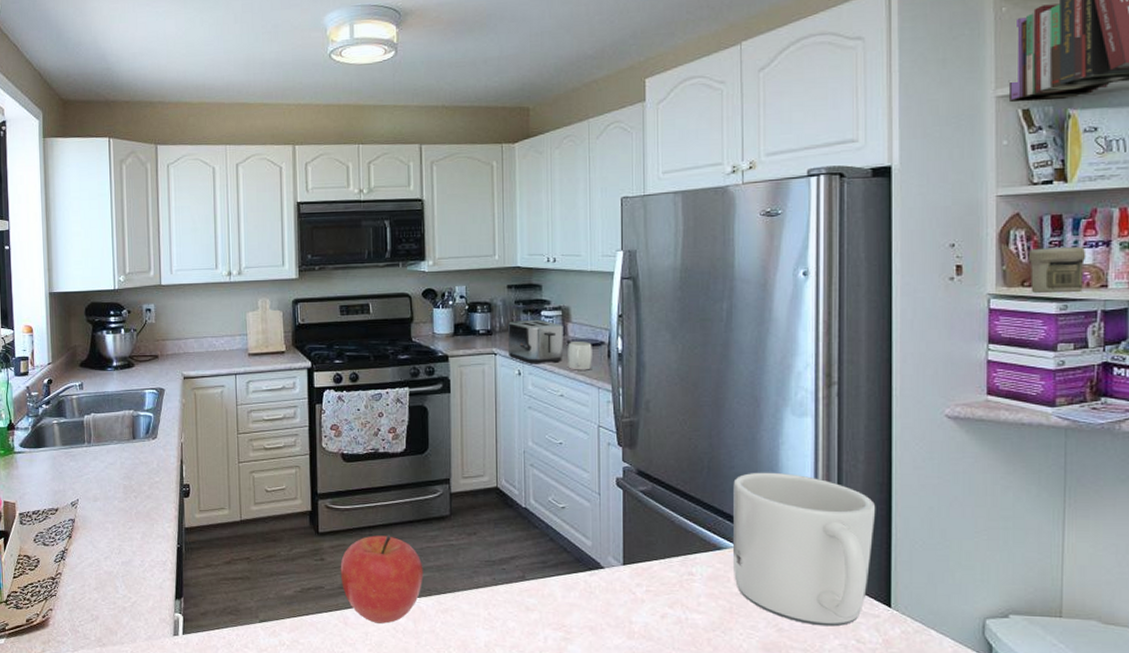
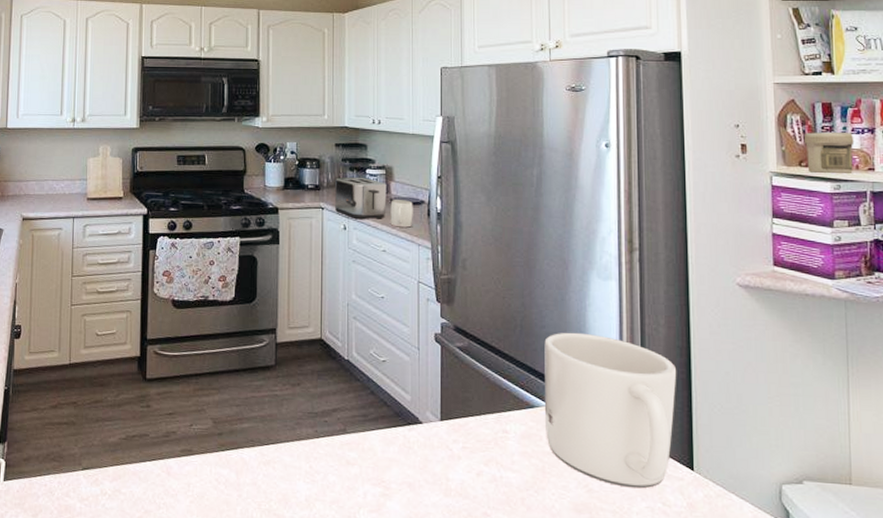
fruit: present [340,534,424,624] -> none [165,383,247,475]

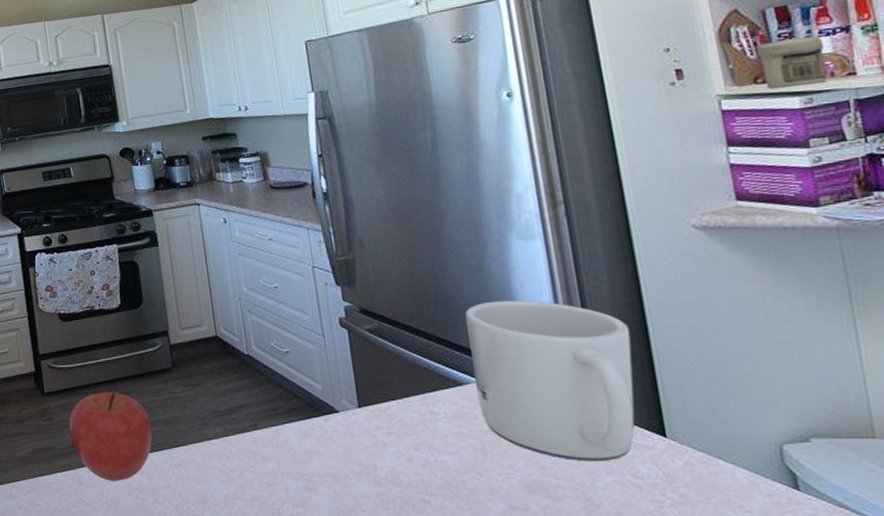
fruit: none [165,383,247,475] -> present [68,390,153,481]
toaster: present [334,177,387,220] -> none [208,167,267,212]
mug: present [390,200,413,228] -> none [270,184,298,214]

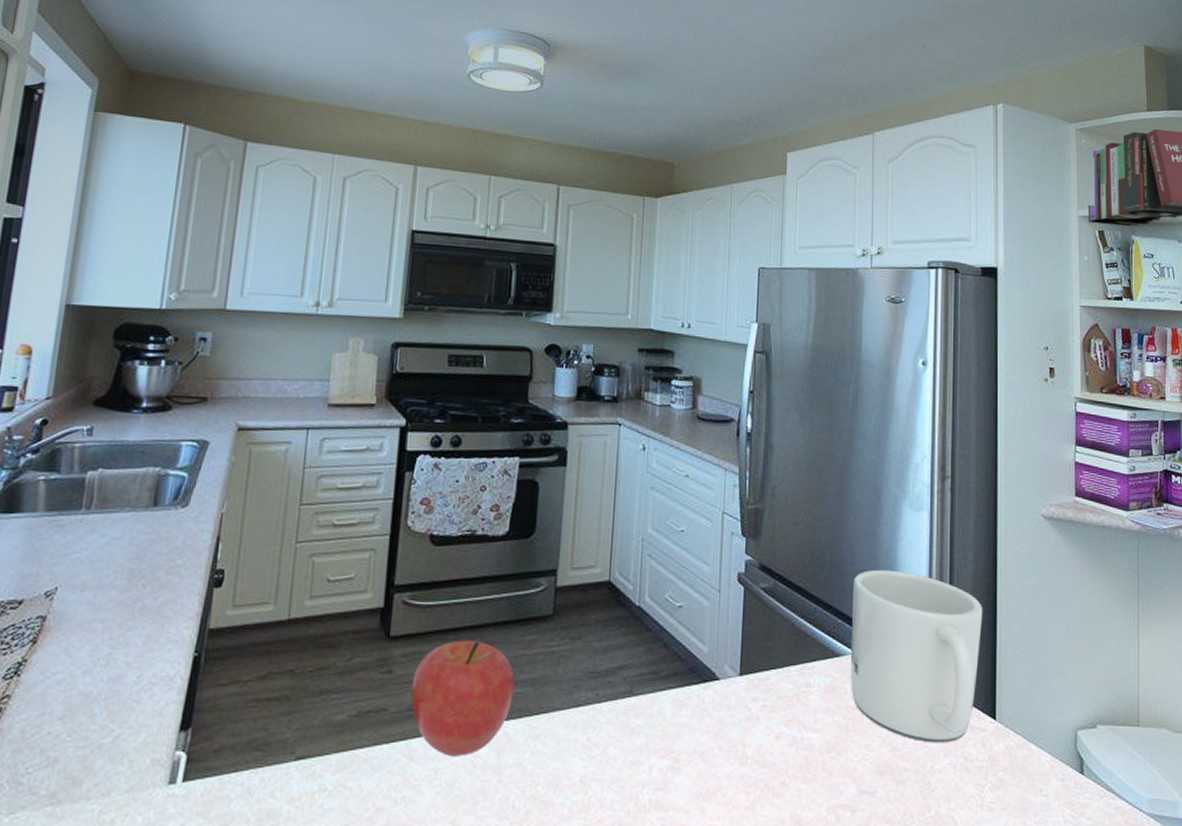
jar: present [755,35,828,89] -> none [1105,358,1149,403]

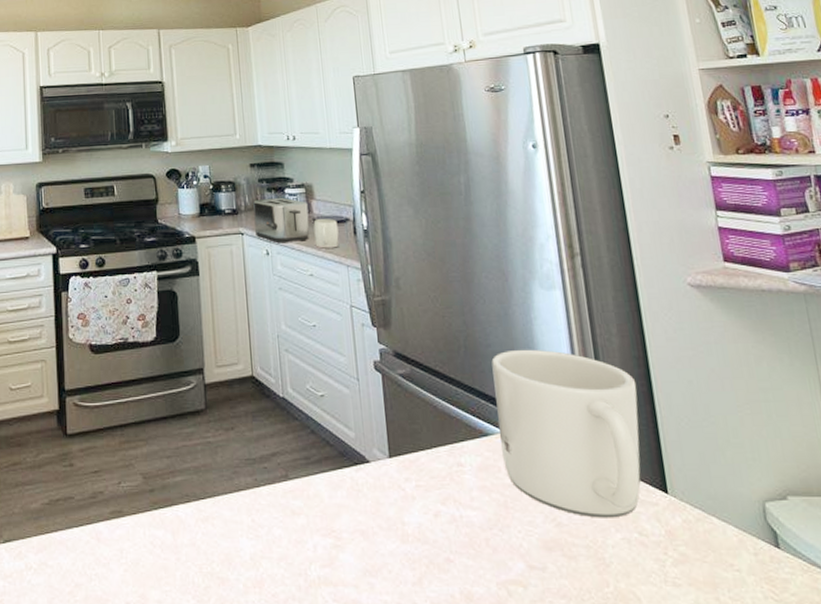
fruit: present [411,639,515,756] -> none [91,433,181,538]
toaster: none [633,388,694,439] -> present [253,197,310,244]
mug: none [695,416,722,449] -> present [313,219,339,249]

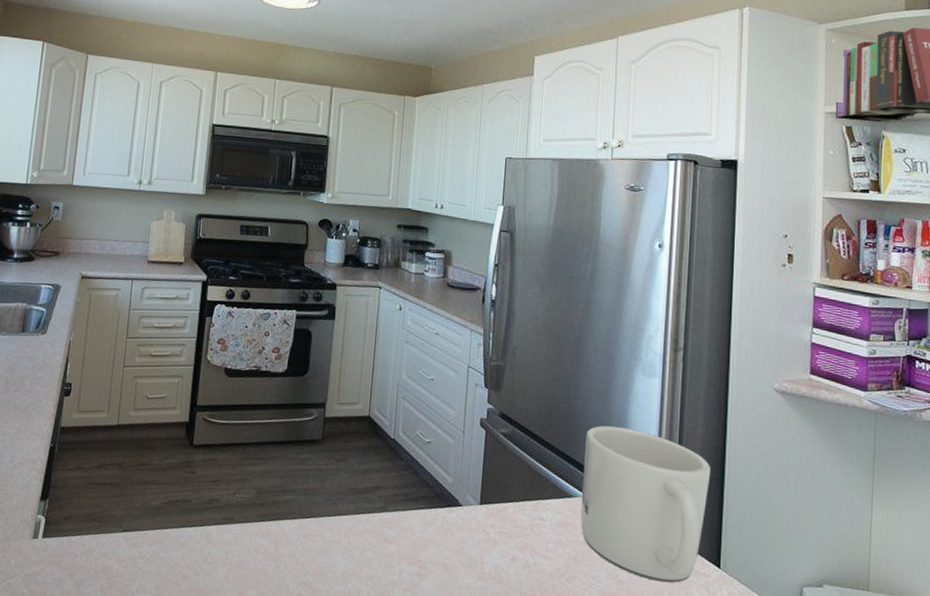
toaster: present [253,197,310,244] -> none [391,258,445,302]
mug: present [313,219,339,249] -> none [445,284,469,313]

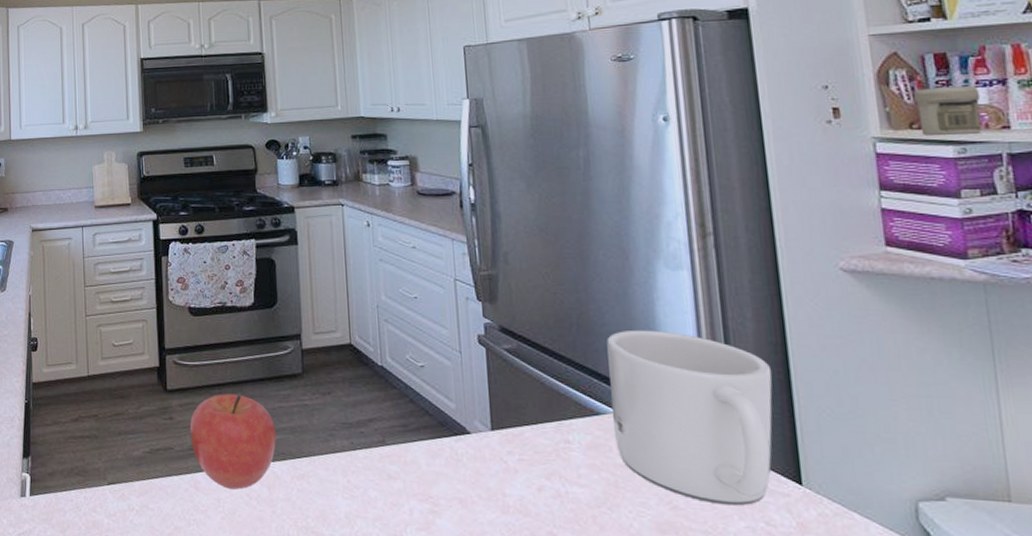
fruit: none [209,452,291,544] -> present [189,393,277,490]
jar: none [847,247,895,291] -> present [912,86,982,136]

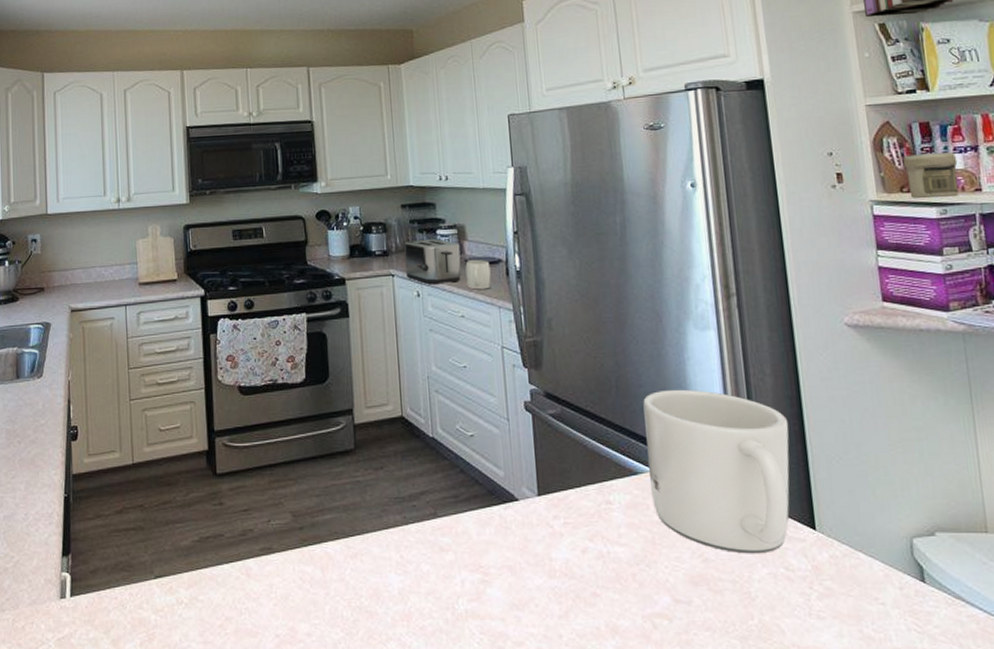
fruit: present [189,393,277,490] -> none [240,473,330,573]
toaster: none [354,169,413,215] -> present [404,238,462,285]
mug: none [417,192,444,221] -> present [465,260,491,290]

